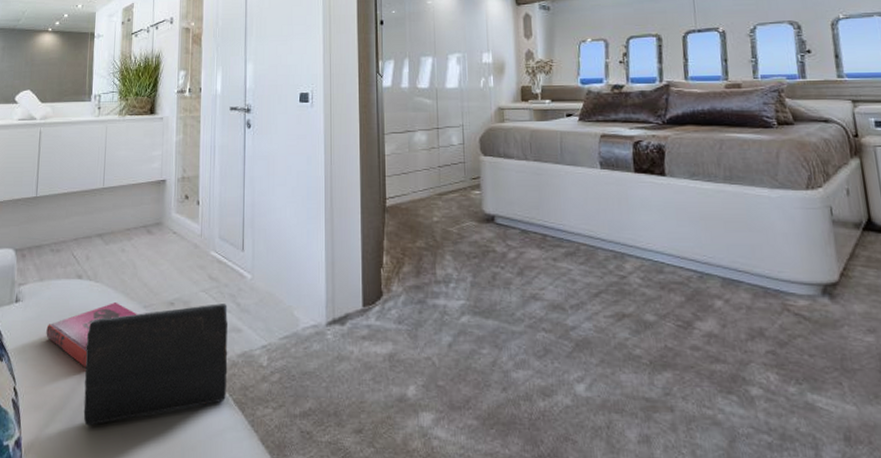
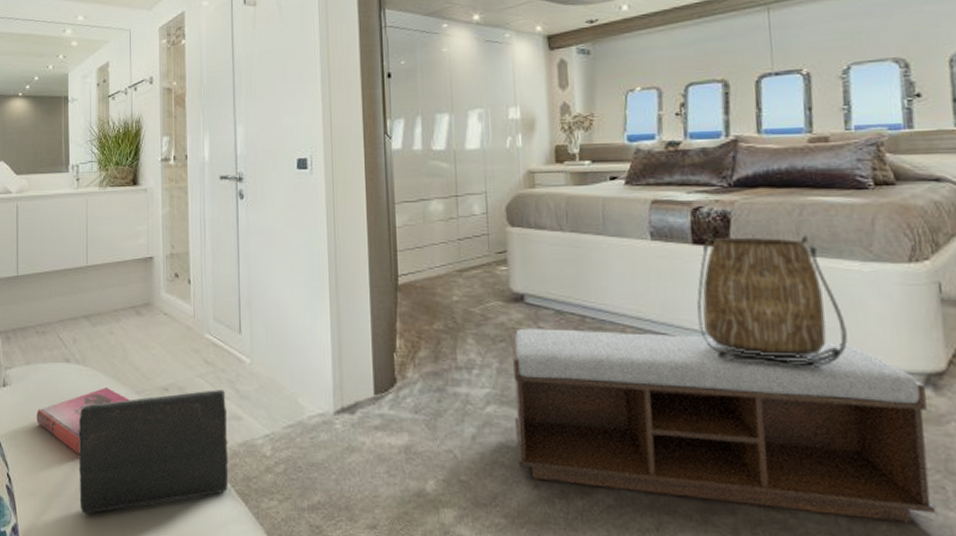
bench: none [482,246,836,415] -> present [510,328,936,523]
tote bag: none [639,164,761,280] -> present [697,233,848,367]

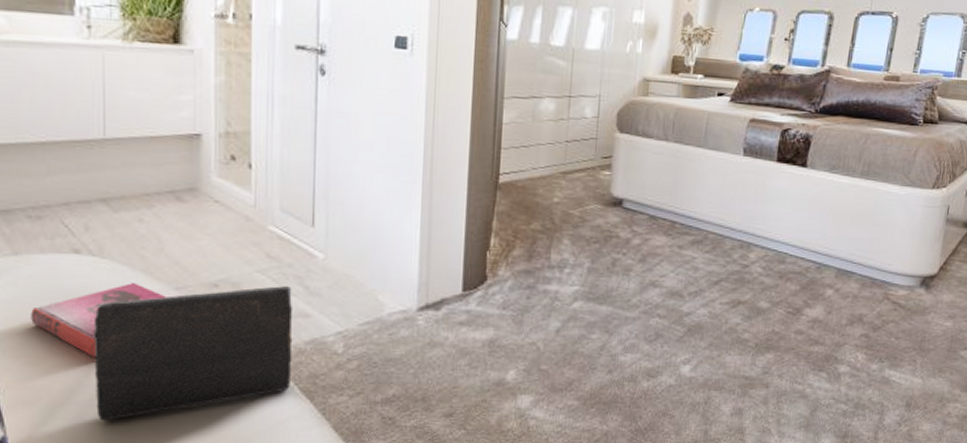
bench: present [510,328,936,523] -> none [596,231,922,387]
tote bag: present [697,233,848,367] -> none [768,154,878,271]

